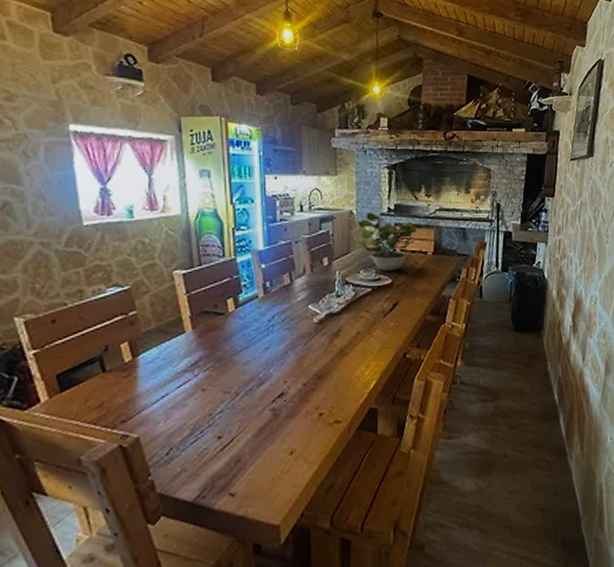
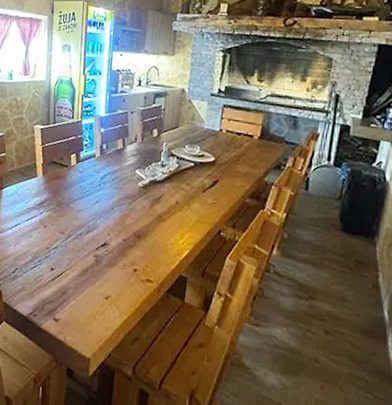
potted plant: present [358,212,417,271] -> none [187,91,246,150]

